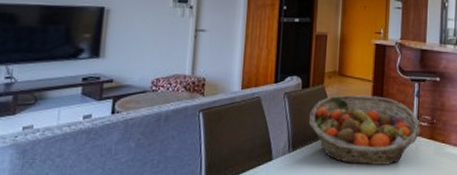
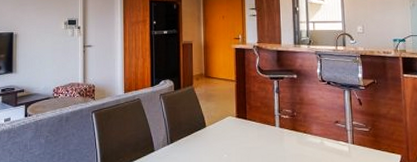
fruit basket: present [308,95,421,165] -> none [182,94,283,154]

